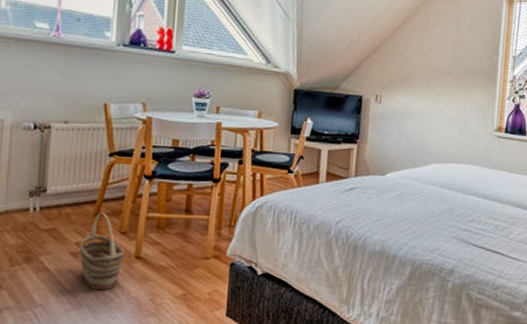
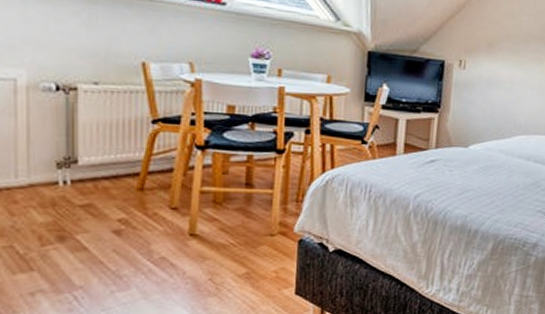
basket: present [79,212,125,291] -> none [123,186,177,271]

